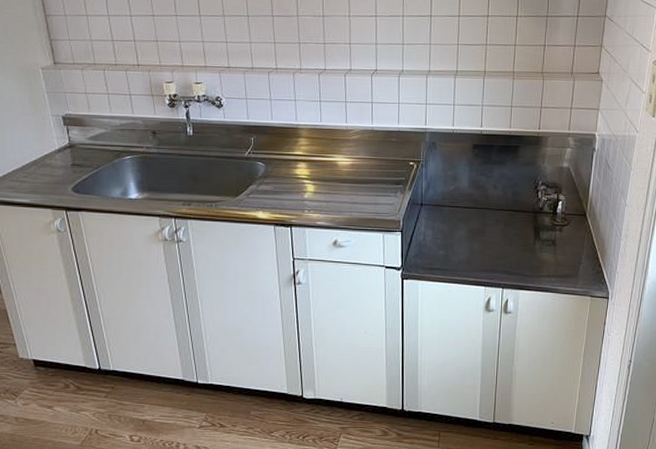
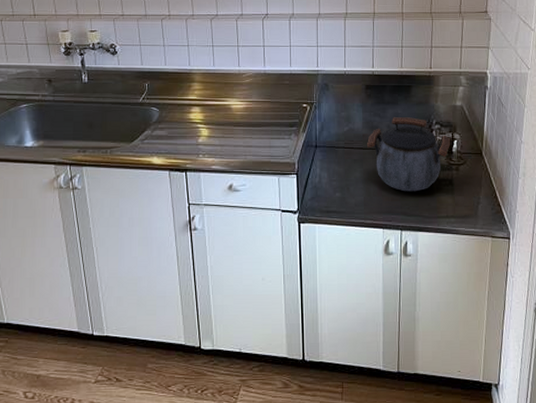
kettle: none [472,177,556,251] -> present [366,117,451,192]

